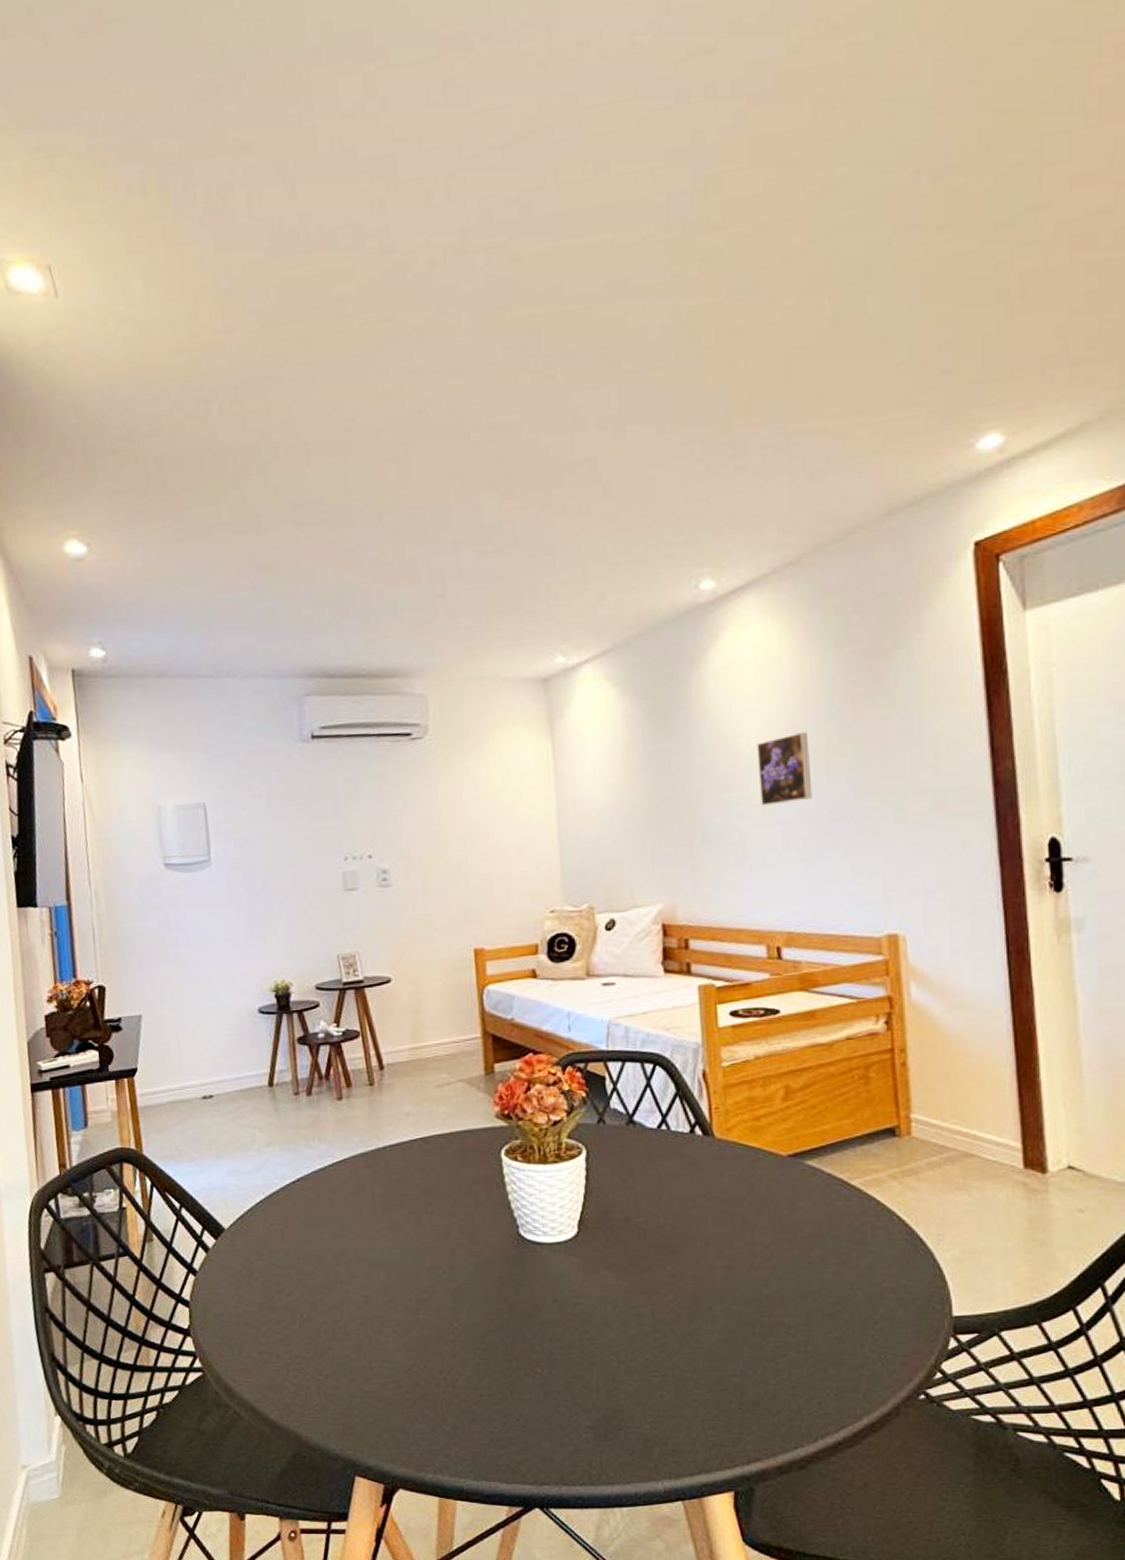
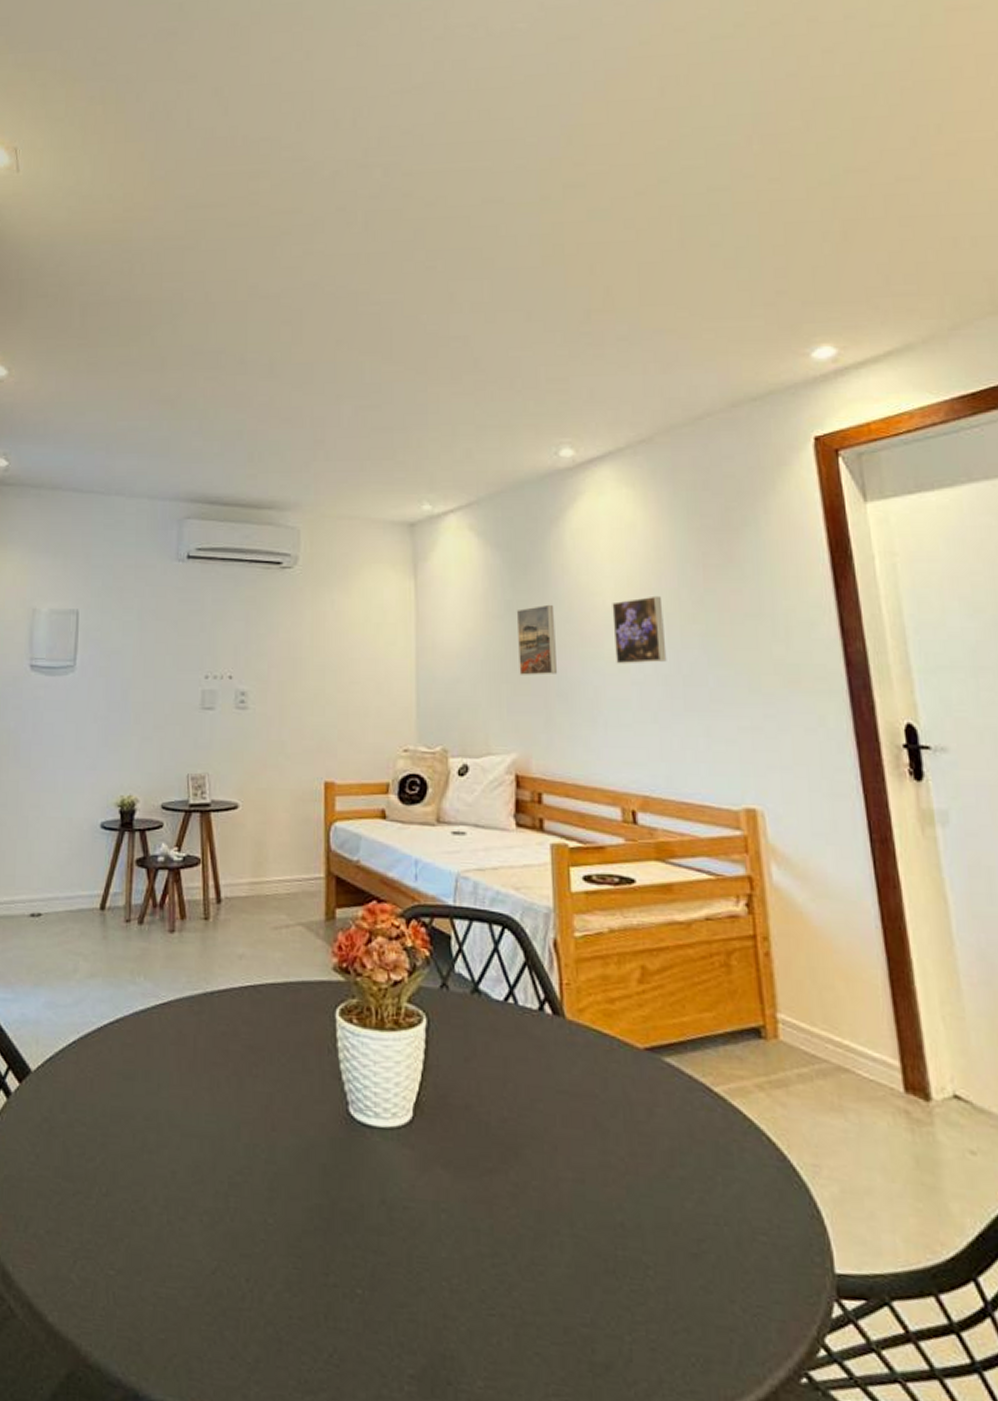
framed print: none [658,751,702,827] -> present [516,604,558,675]

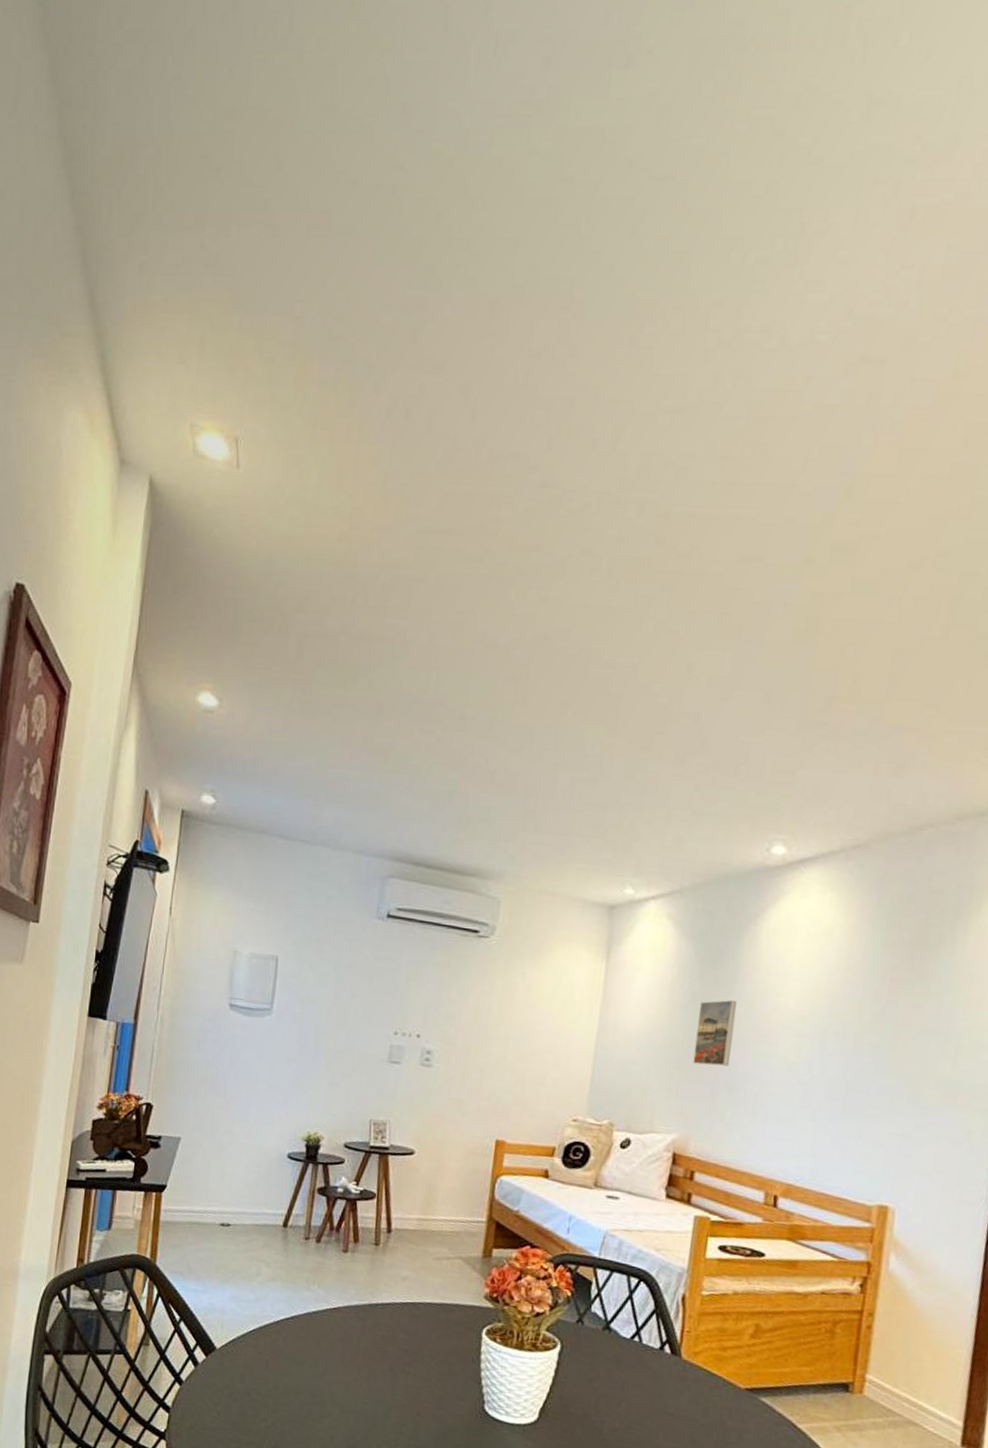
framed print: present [612,595,667,664] -> none [786,1002,843,1066]

